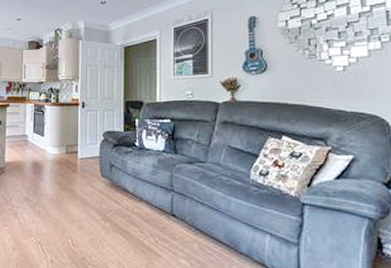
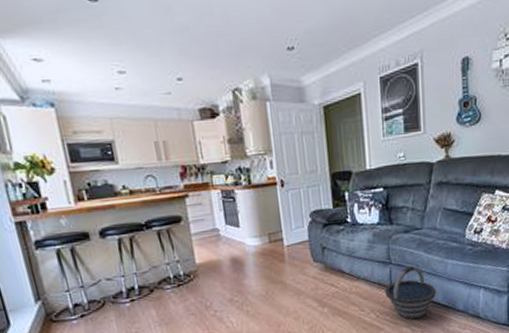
bucket: none [166,196,218,254] -> present [385,265,436,320]

